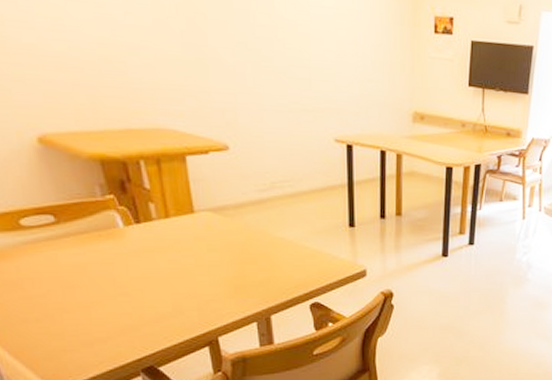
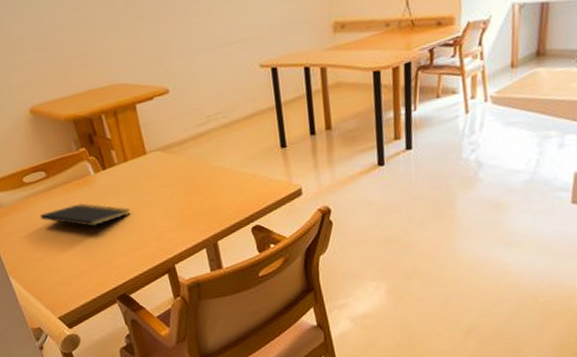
notepad: none [42,259,168,298] -> present [40,203,131,236]

